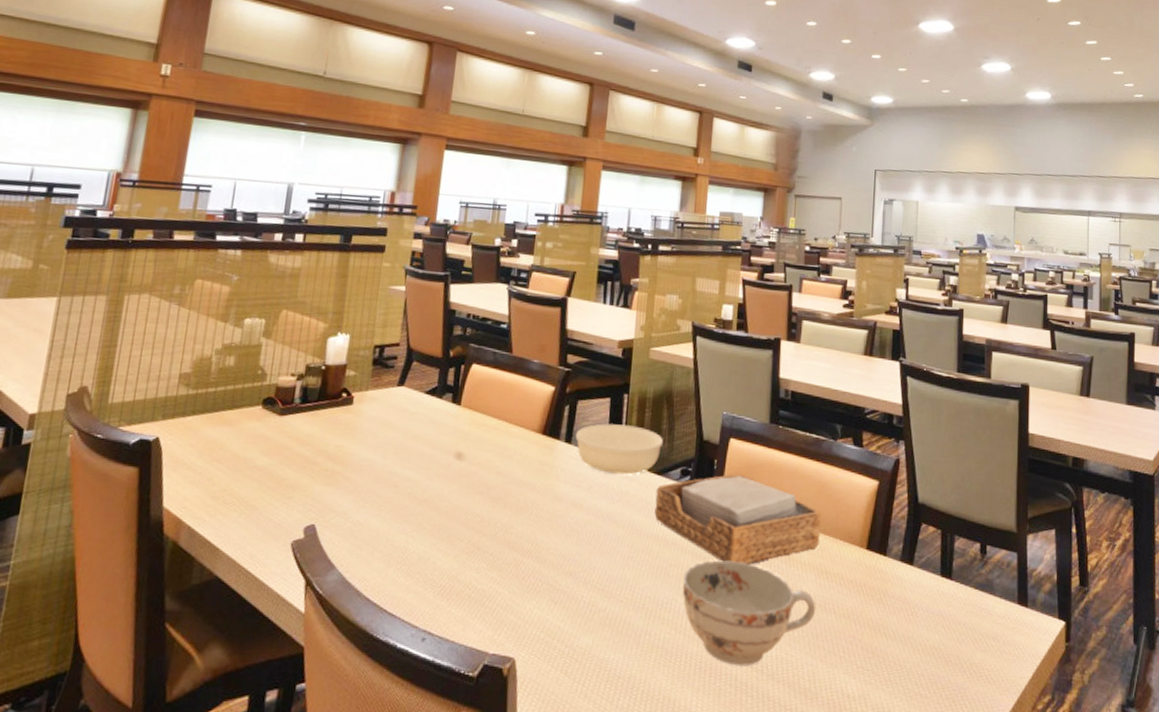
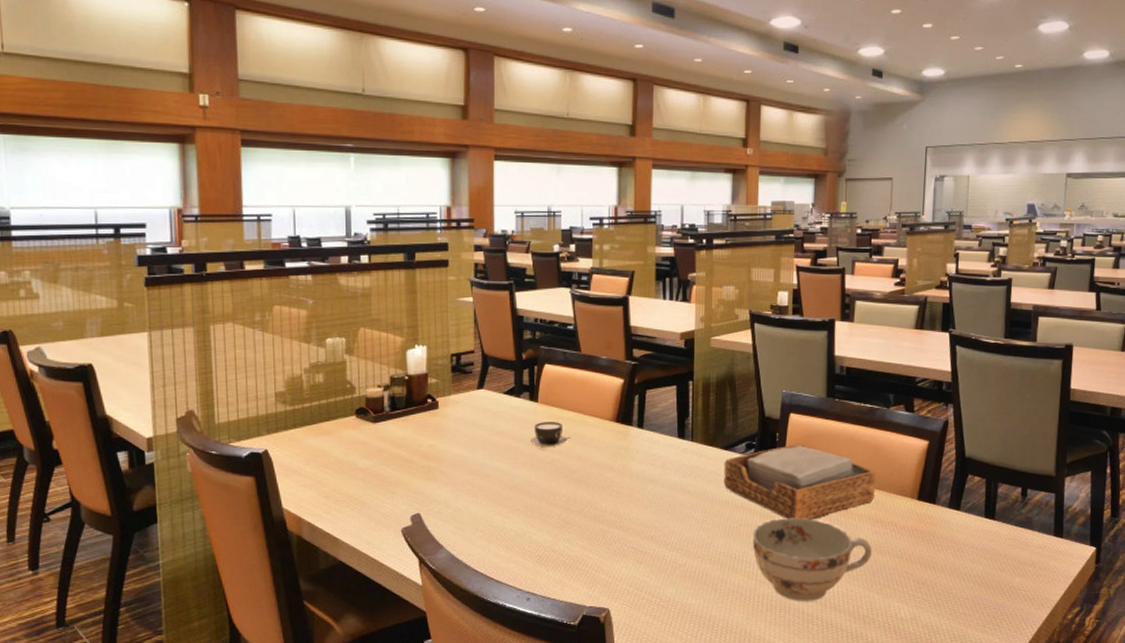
teacup: none [447,428,493,457] -> present [530,422,572,446]
soup bowl: present [575,423,663,475] -> none [646,408,728,452]

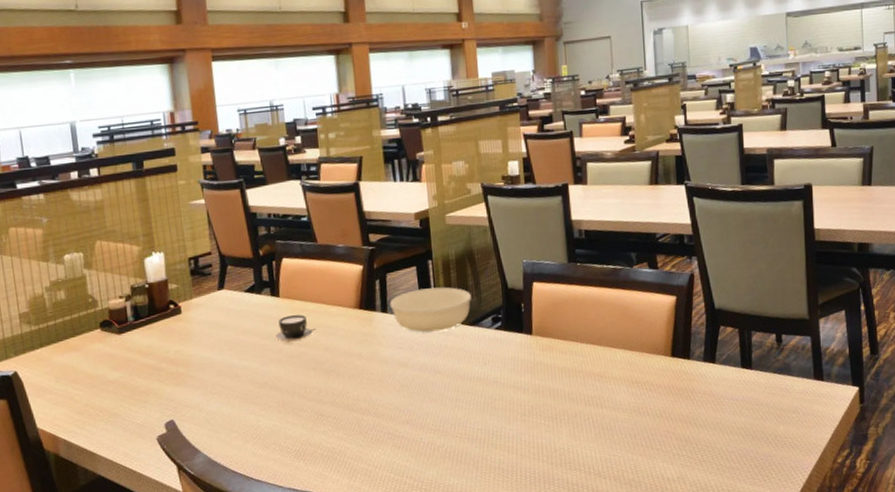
soup bowl: none [646,408,728,452] -> present [389,287,471,332]
napkin holder: present [724,443,876,520] -> none [472,312,628,389]
teacup: present [752,518,872,601] -> none [508,386,631,471]

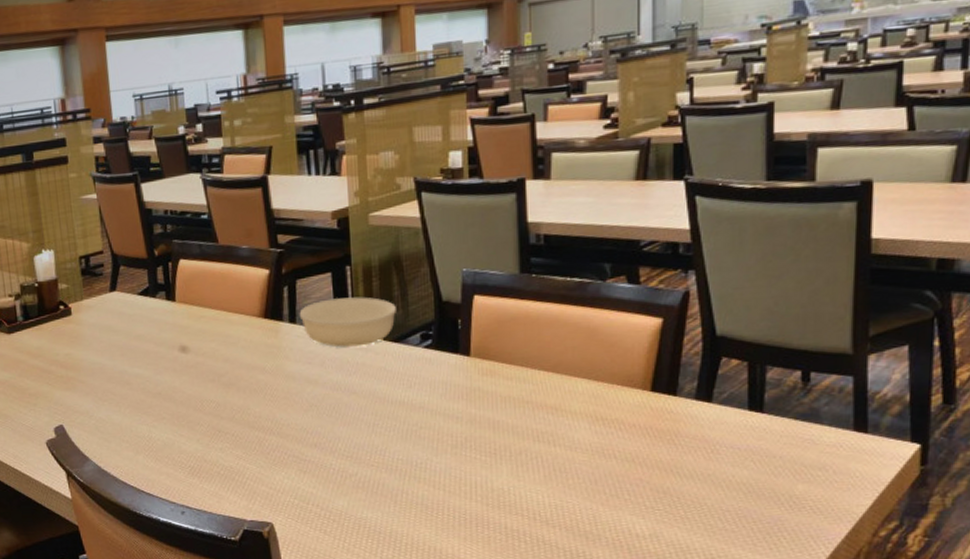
teacup: present [276,314,317,341] -> none [171,321,216,349]

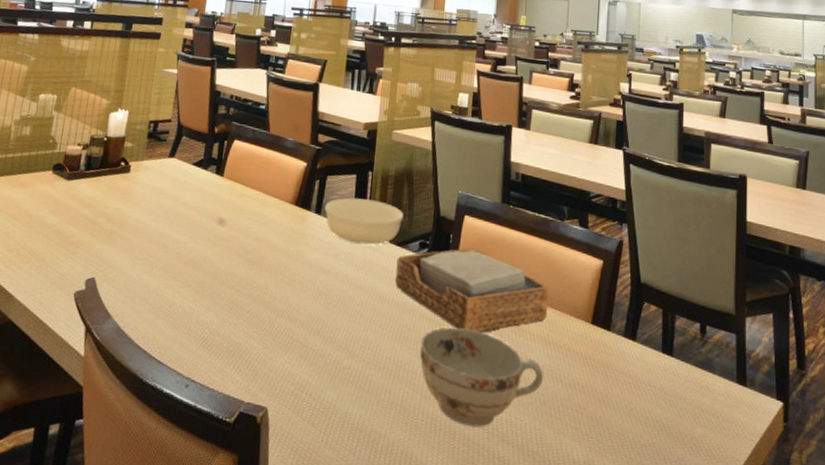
napkin holder: none [395,330,592,420] -> present [395,248,548,333]
teacup: none [436,417,591,514] -> present [419,327,543,427]

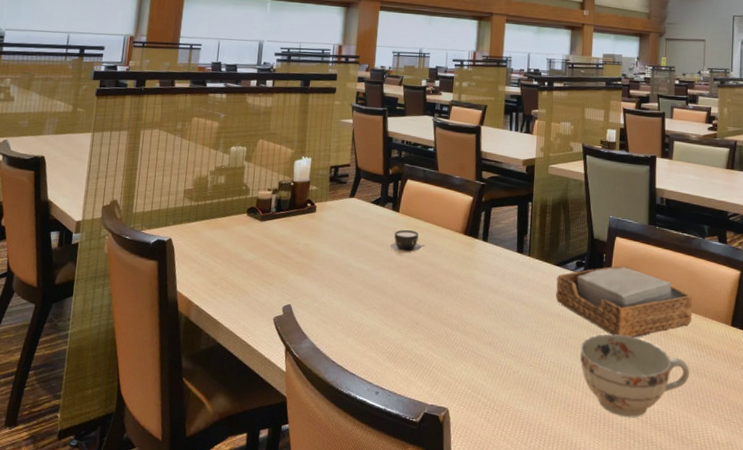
teacup: none [211,197,251,224] -> present [390,230,425,253]
soup bowl: present [324,197,404,245] -> none [490,226,561,266]

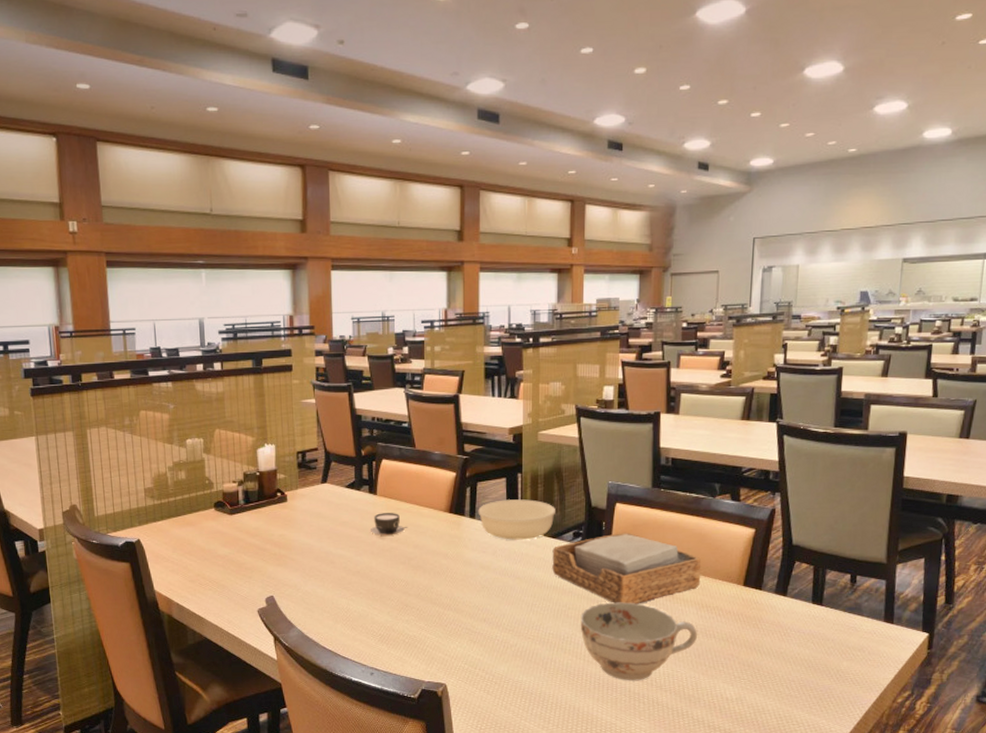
soup bowl: none [490,226,561,266] -> present [478,499,555,540]

